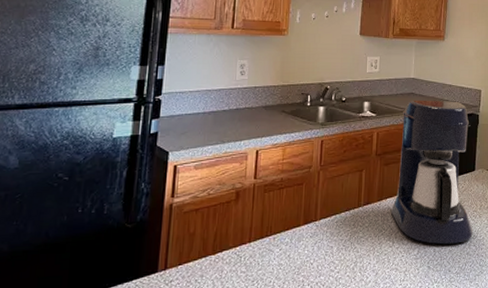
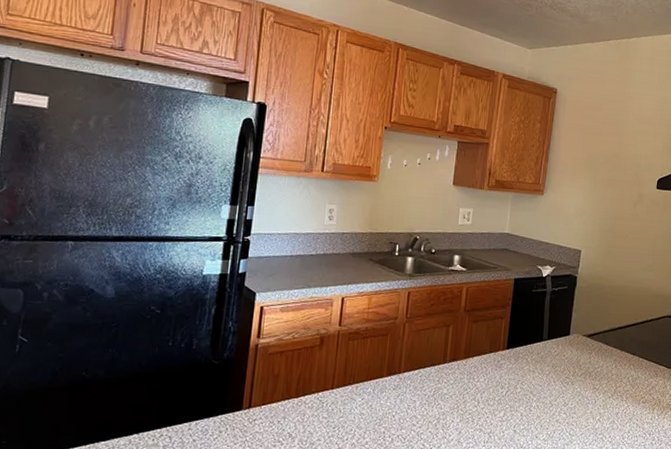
coffee maker: present [390,100,473,245] -> none [477,256,566,410]

